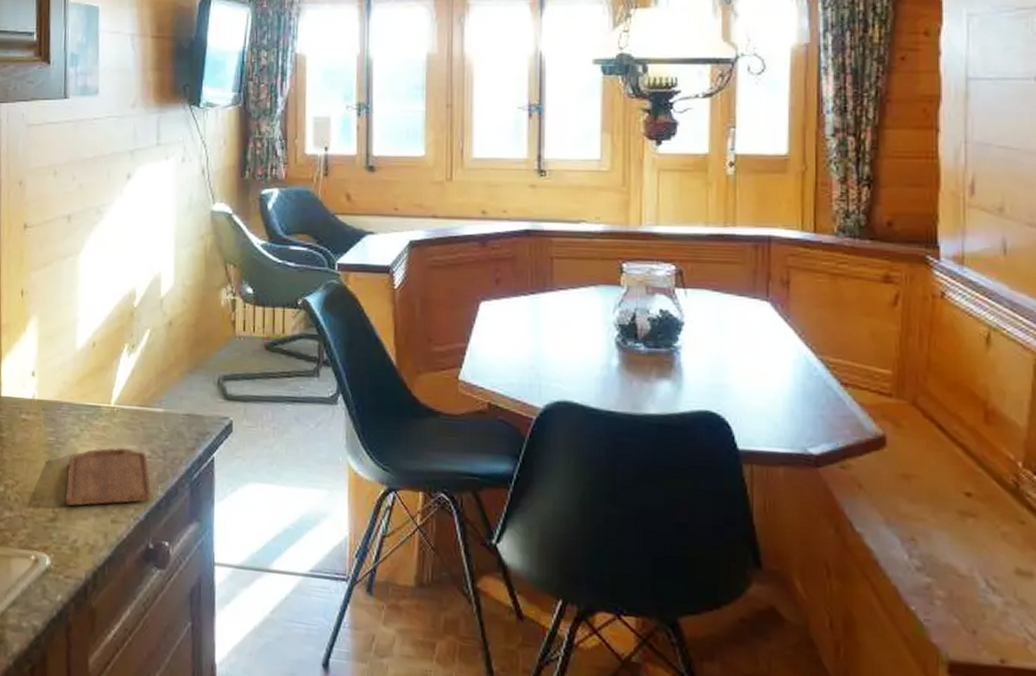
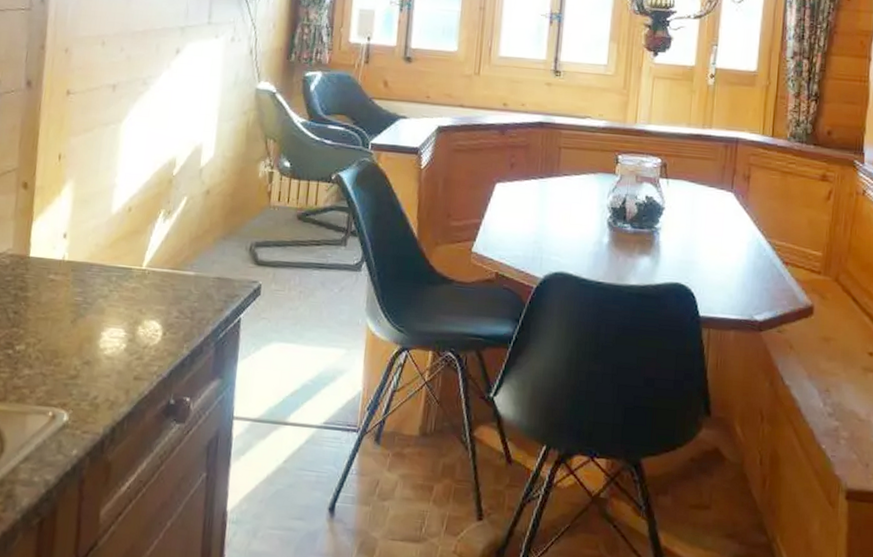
cutting board: present [65,447,151,507] -> none [88,308,177,364]

